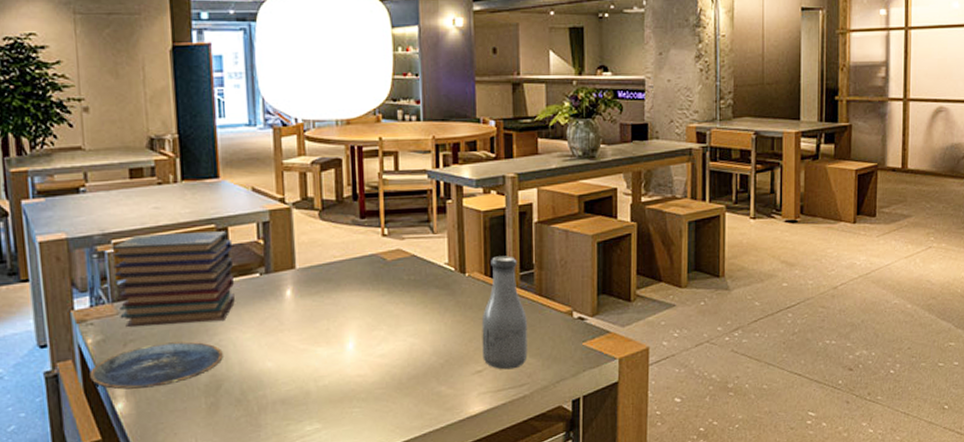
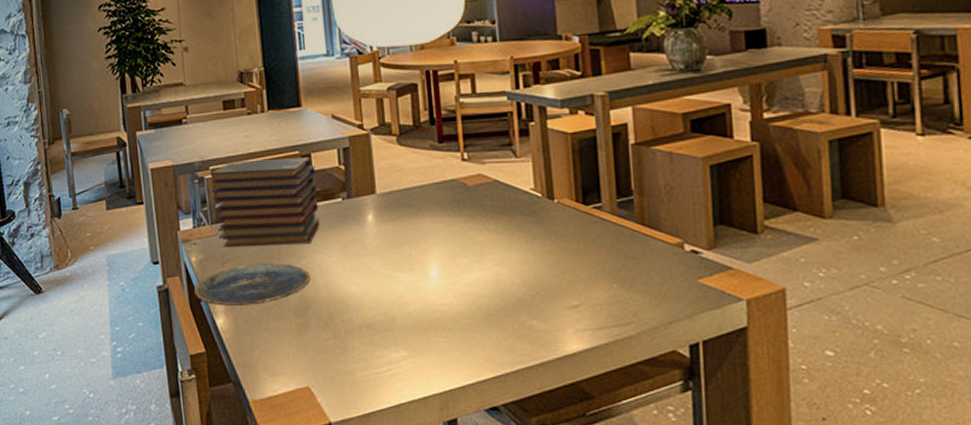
bottle: present [481,256,528,370] -> none [575,181,631,306]

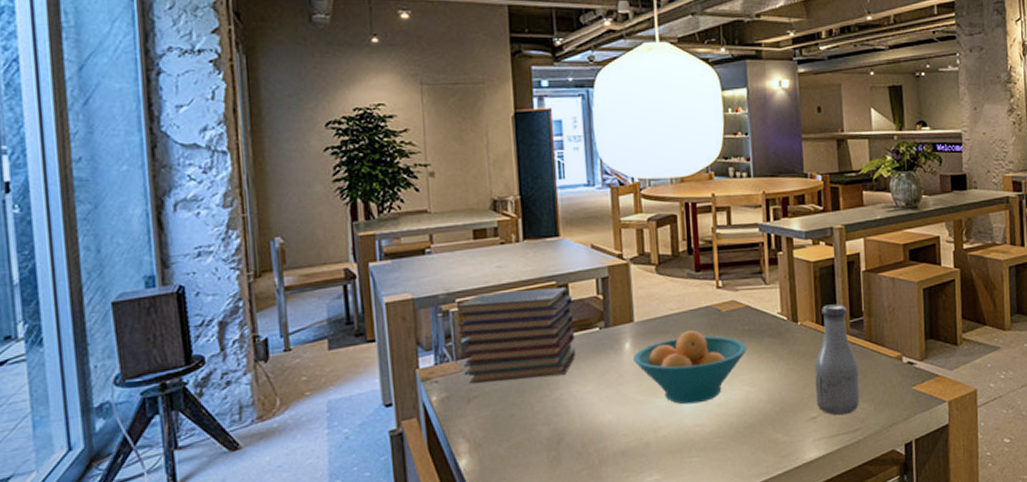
plate: present [194,263,310,306] -> none [434,396,564,446]
fruit bowl: none [376,204,497,281] -> present [633,330,747,405]
bottle: none [575,181,631,306] -> present [814,304,860,416]

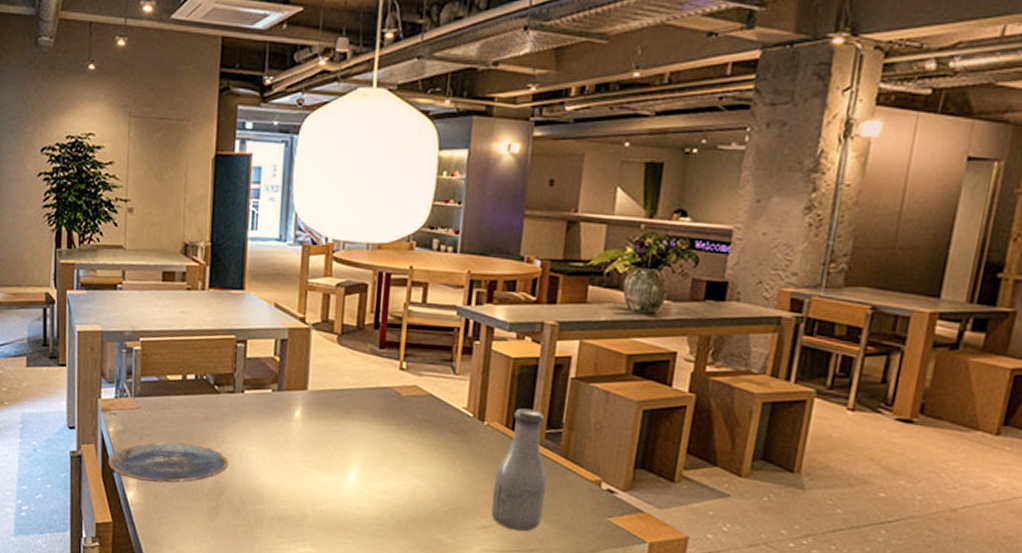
plate: none [434,396,564,446] -> present [108,442,228,483]
book stack: present [456,287,576,383] -> none [138,336,250,430]
fruit bowl: present [633,330,747,405] -> none [302,409,423,486]

